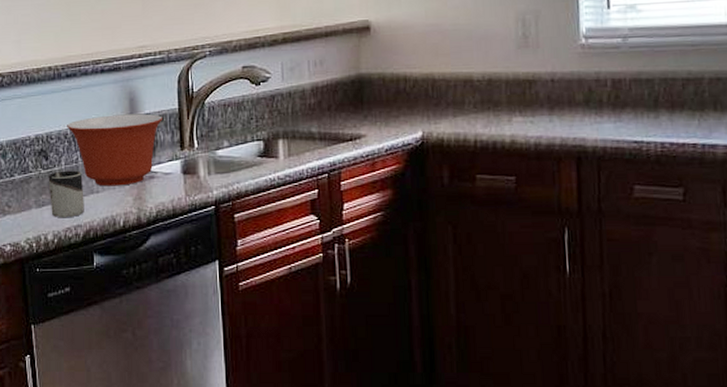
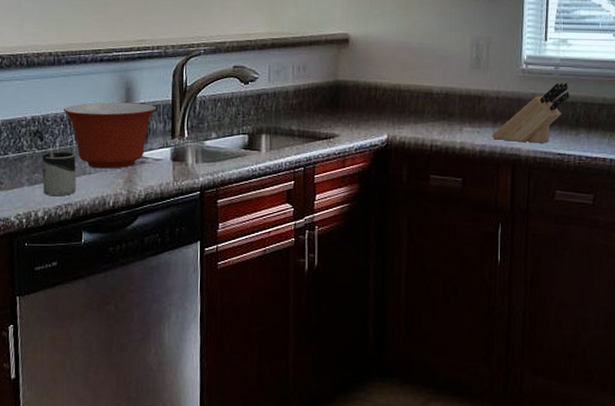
knife block: none [548,56,644,131] -> present [491,82,569,143]

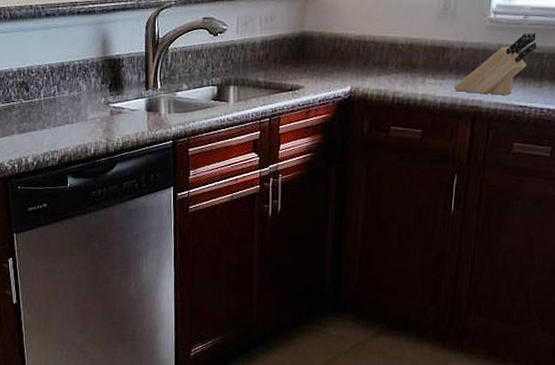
cup: present [42,152,77,197] -> none [29,102,60,144]
mixing bowl: present [63,102,156,169] -> none [46,54,131,119]

